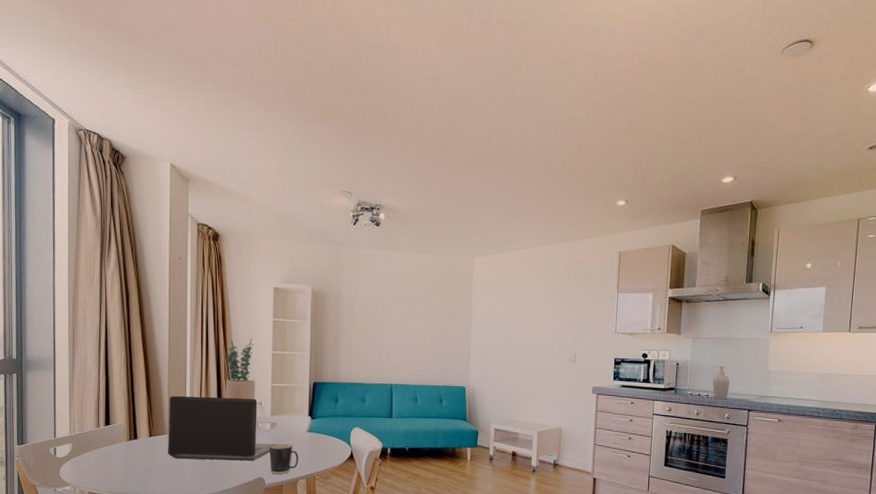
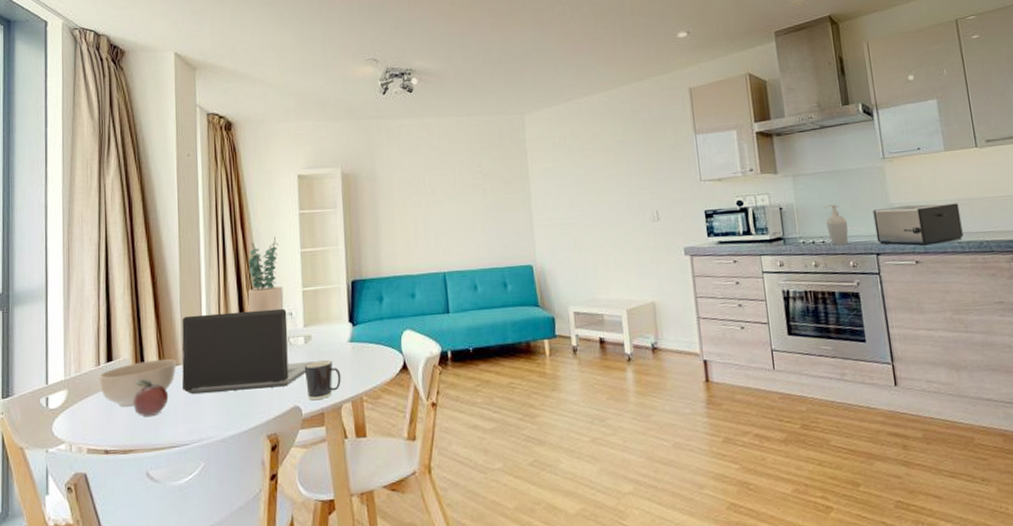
bowl: none [98,428,164,463] -> present [99,359,177,407]
fruit: none [126,442,156,472] -> present [133,378,169,416]
toaster: none [751,373,824,408] -> present [873,203,964,246]

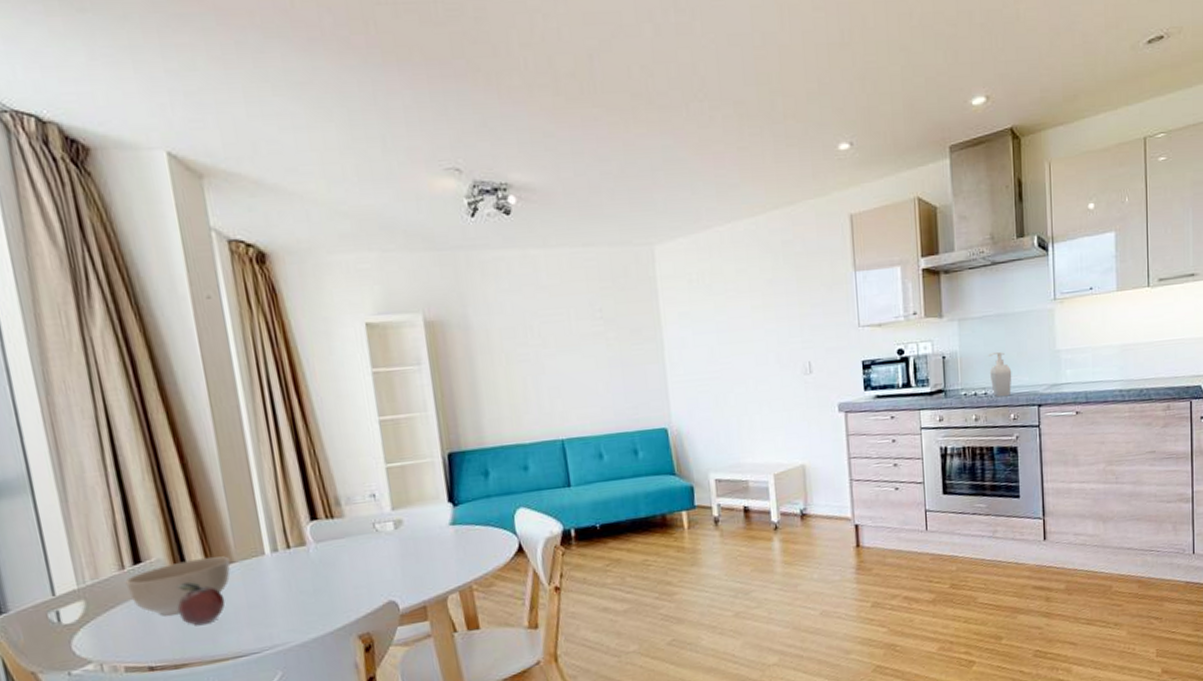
laptop computer: present [181,308,314,394] -> none [229,489,409,596]
vase: present [247,237,284,312] -> none [310,403,364,496]
mug: present [304,360,341,401] -> none [396,547,445,594]
toaster: present [873,203,964,246] -> none [1038,348,1125,396]

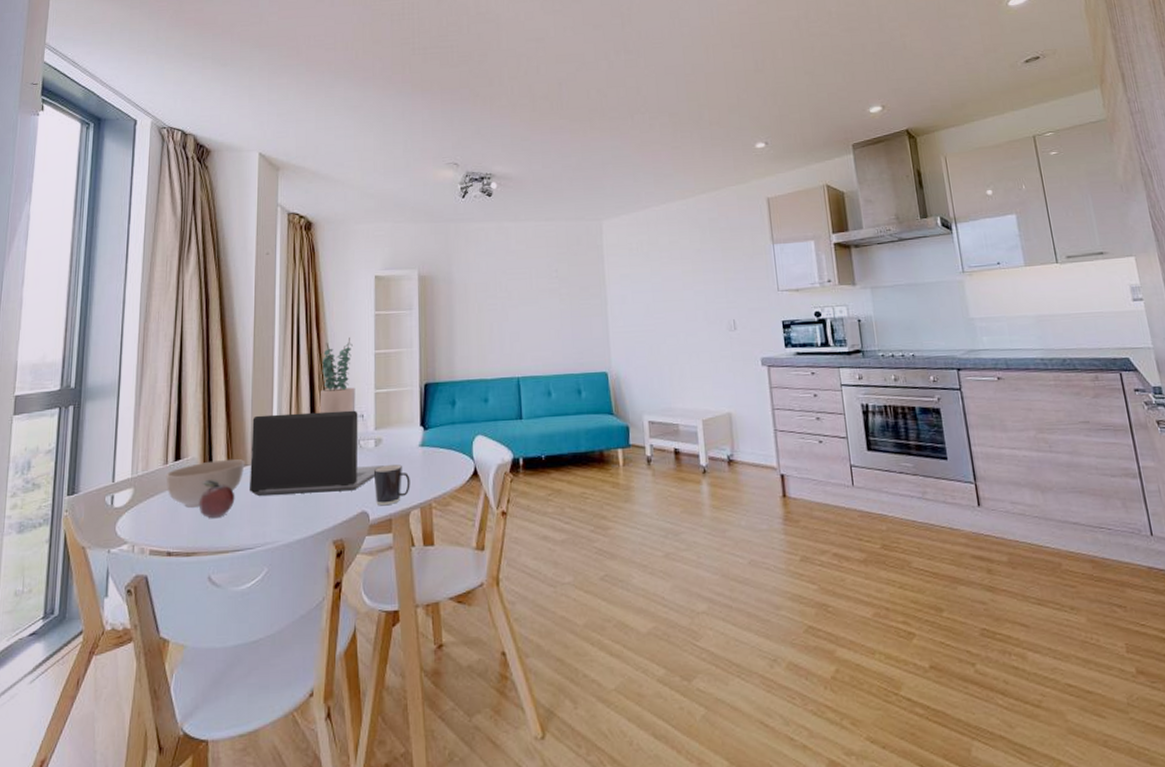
laptop computer: none [229,489,409,596] -> present [250,410,384,496]
vase: none [310,403,364,496] -> present [319,338,356,413]
mug: none [396,547,445,594] -> present [373,465,410,506]
soap bottle: present [988,352,1012,398] -> none [902,318,929,360]

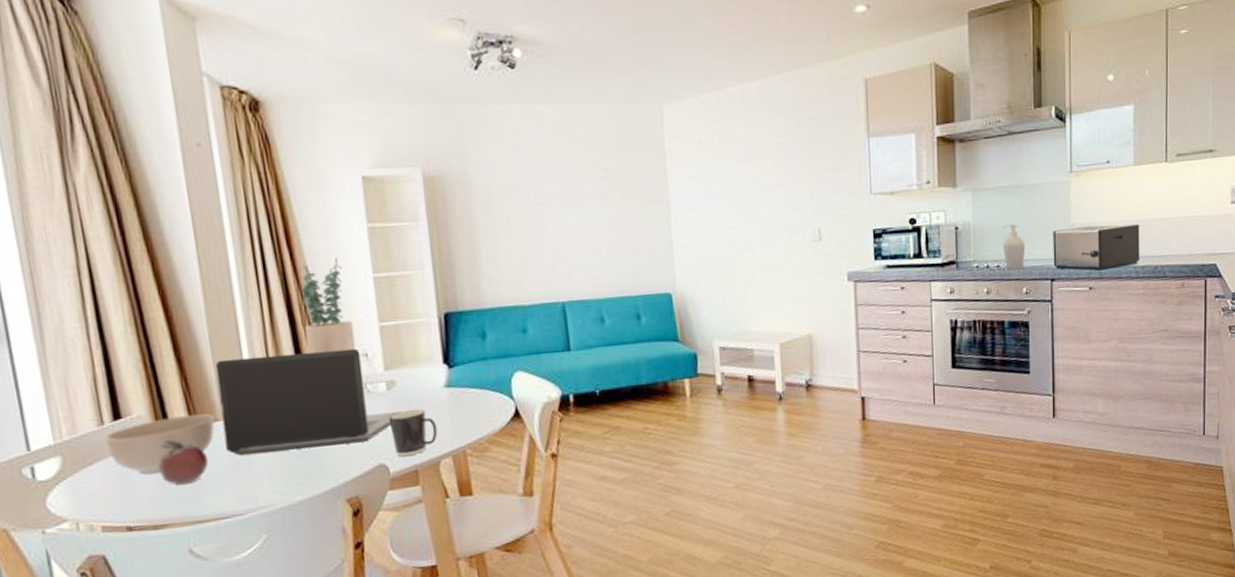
soap bottle: none [902,318,929,360] -> present [1002,224,1026,271]
toaster: none [953,319,1046,362] -> present [1053,224,1140,271]

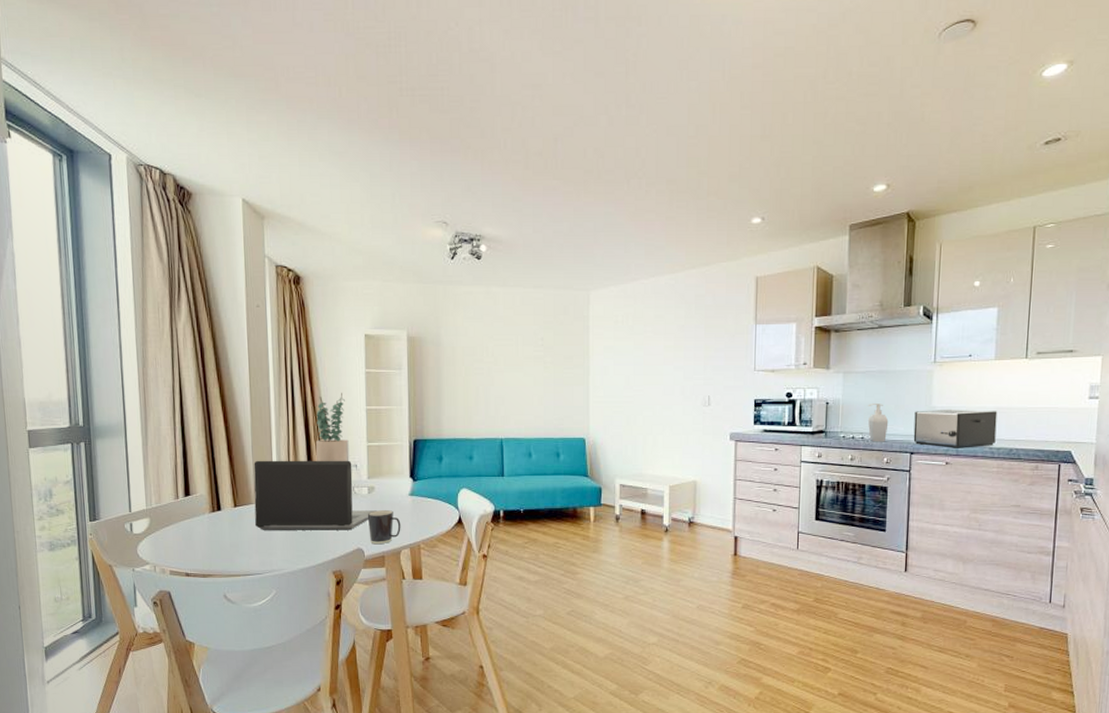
bowl: present [104,414,215,475] -> none [178,498,250,537]
fruit: present [156,439,209,485] -> none [210,514,243,547]

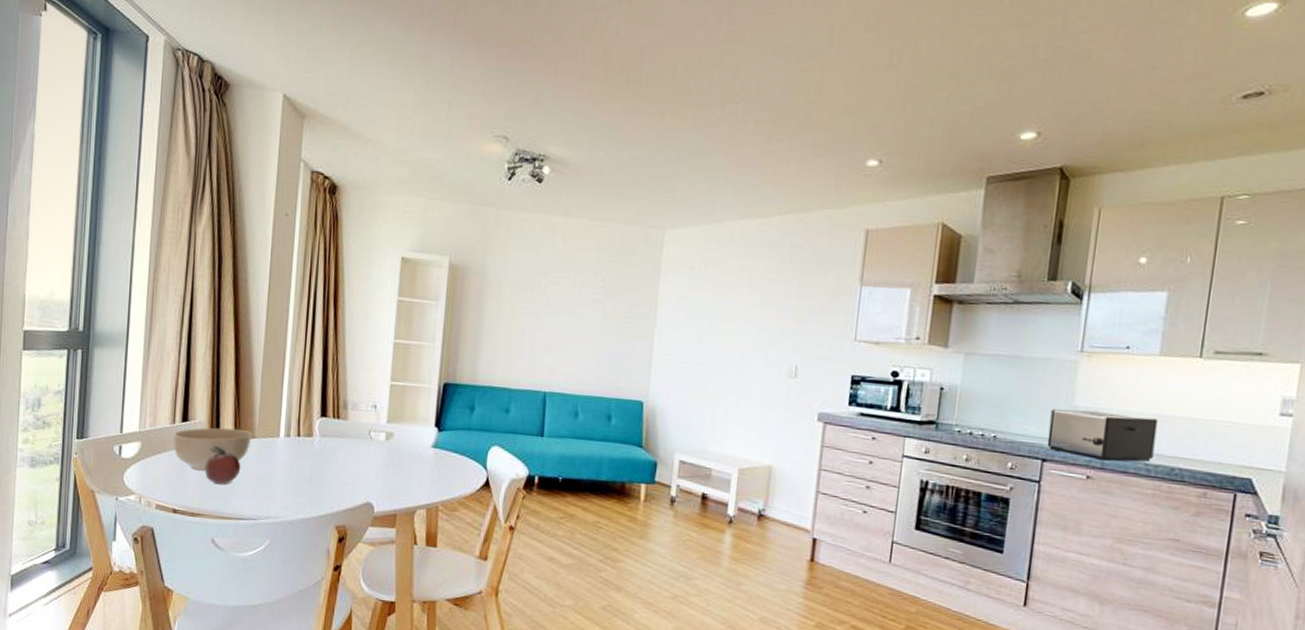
bowl: none [178,498,250,537] -> present [173,427,252,471]
fruit: none [210,514,243,547] -> present [204,445,241,484]
laptop computer: present [253,460,376,530] -> none [256,389,393,481]
vase: present [315,393,350,461] -> none [331,321,371,401]
mug: present [367,510,401,545] -> none [381,460,419,501]
soap bottle: present [868,404,889,442] -> none [990,394,1018,443]

